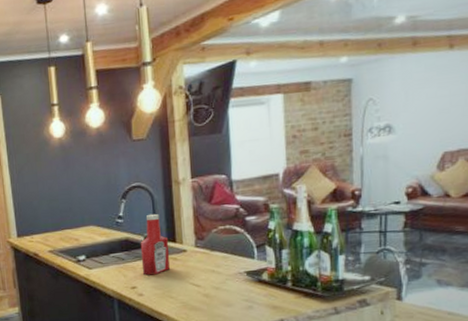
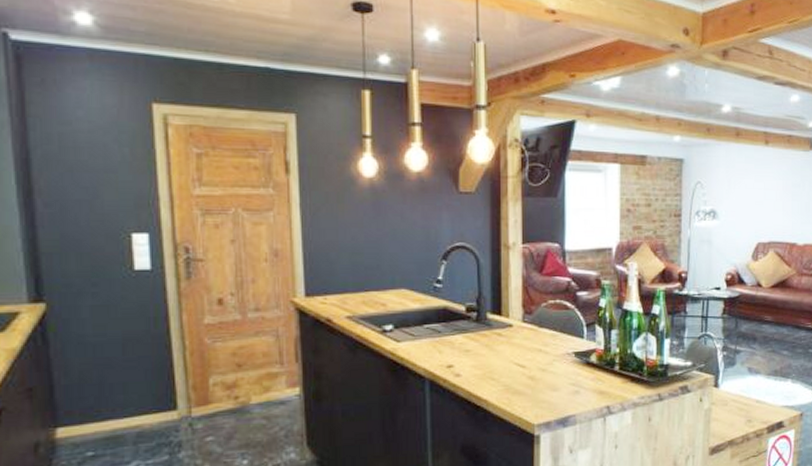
ketchup bottle: present [140,213,170,276] -> none [460,280,494,353]

